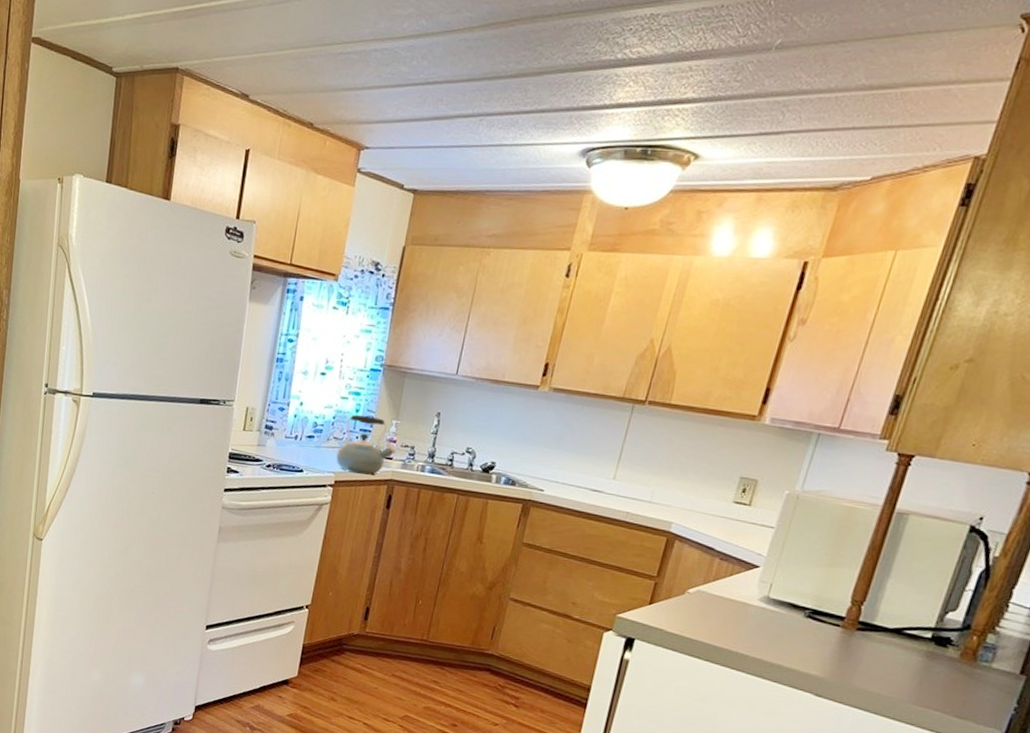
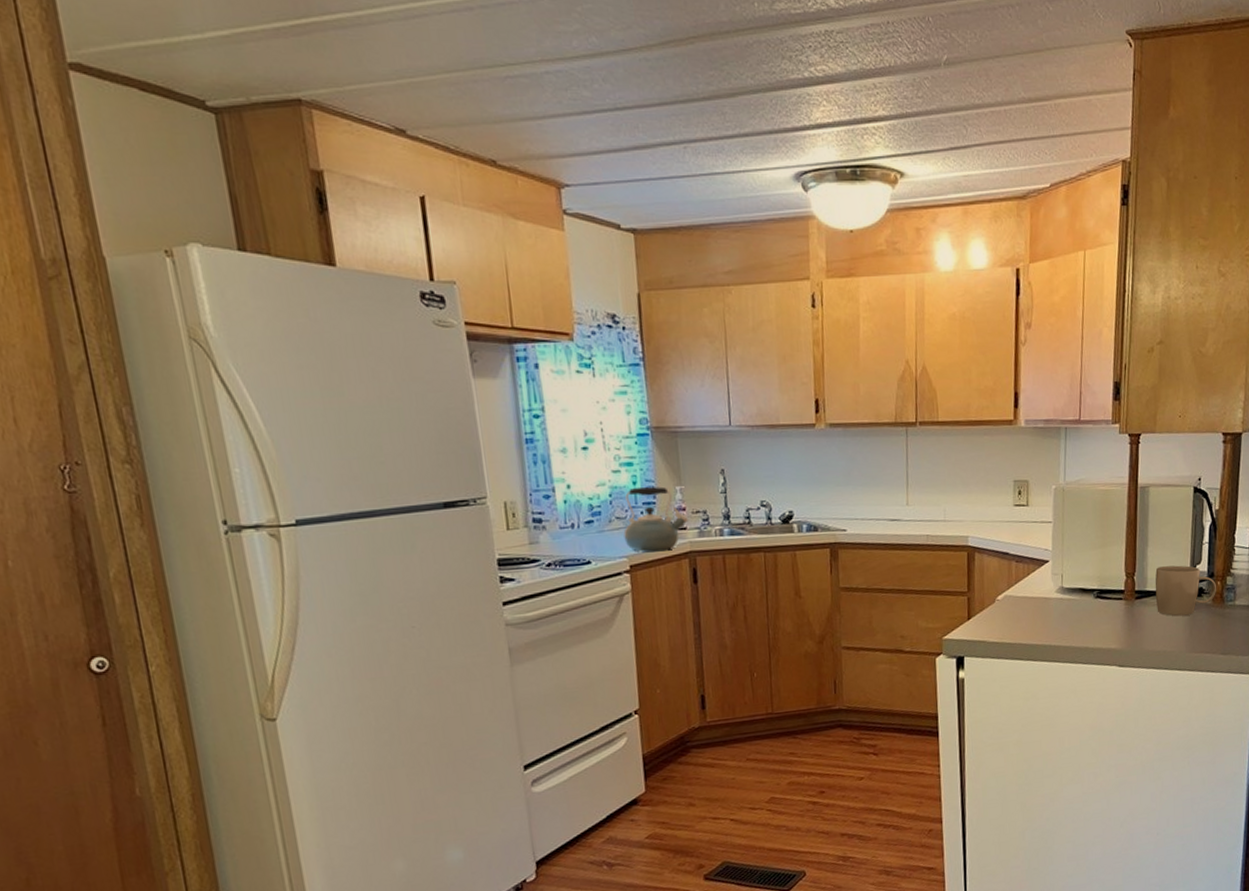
mug: none [881,602,971,664] -> present [1155,565,1216,617]

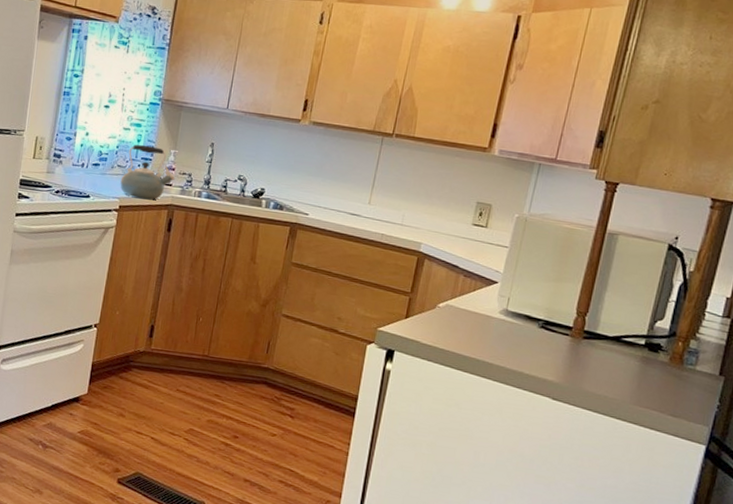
mug: present [1155,565,1216,617] -> none [604,313,677,368]

